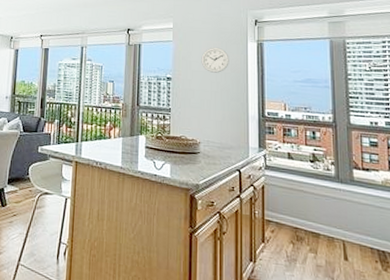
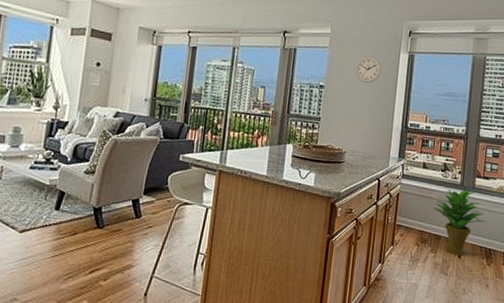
potted plant: none [305,178,374,258] -> present [432,186,486,256]

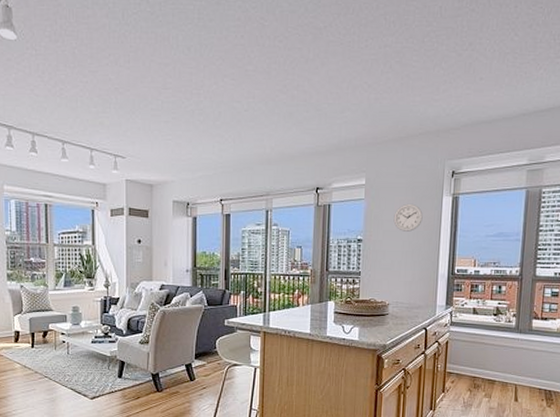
potted plant: present [432,186,486,256] -> none [485,330,545,399]

